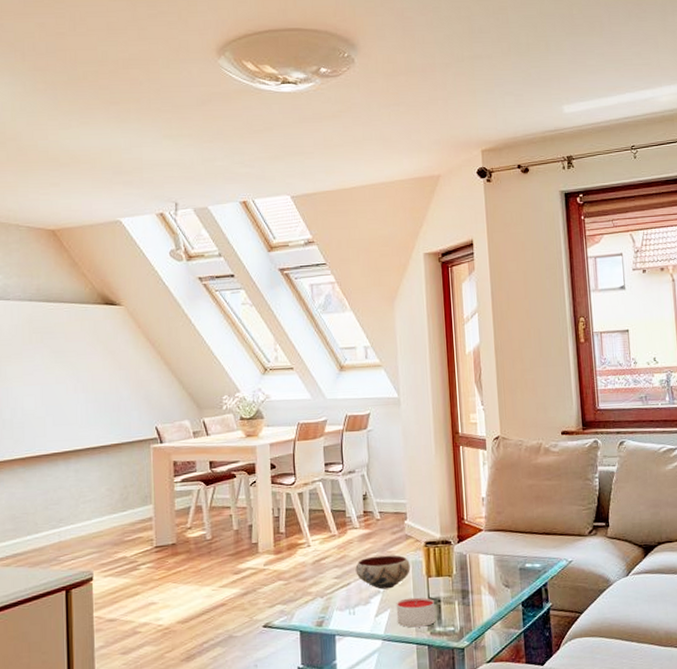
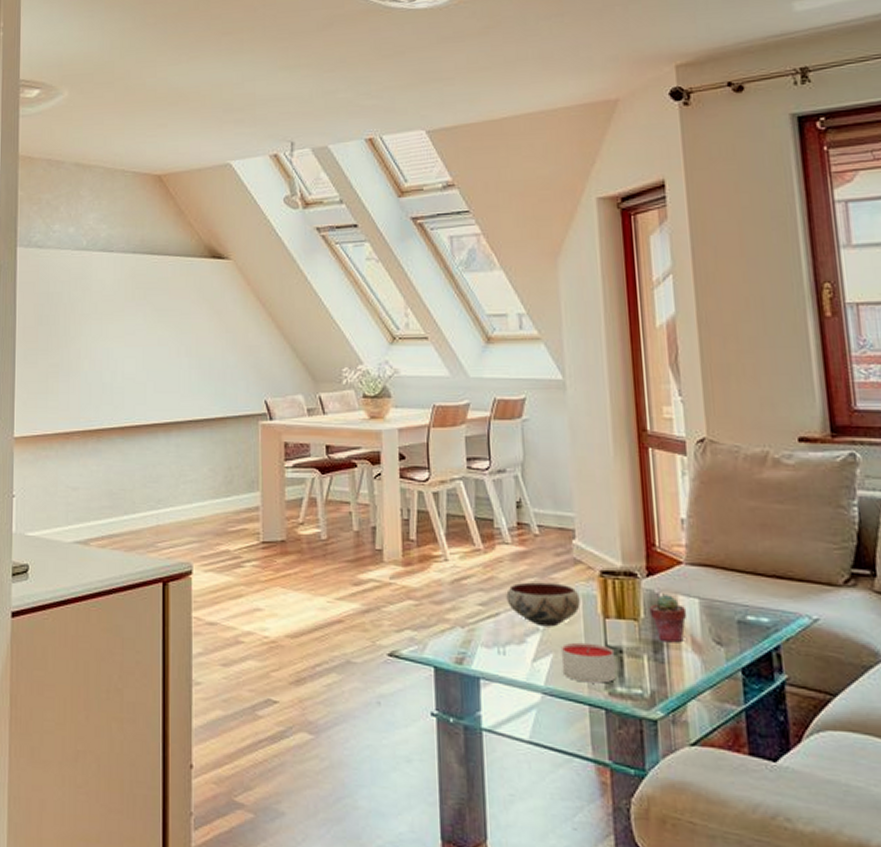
potted succulent: none [459,554,486,590] -> present [649,593,687,643]

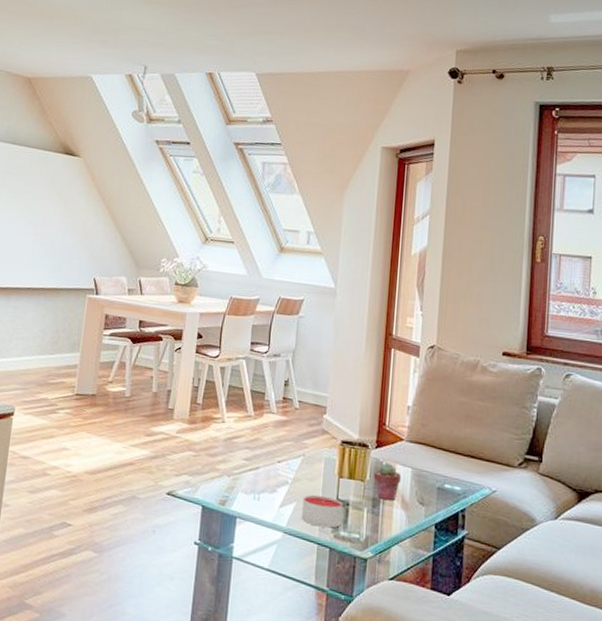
bowl: present [506,582,580,627] -> none [266,445,323,482]

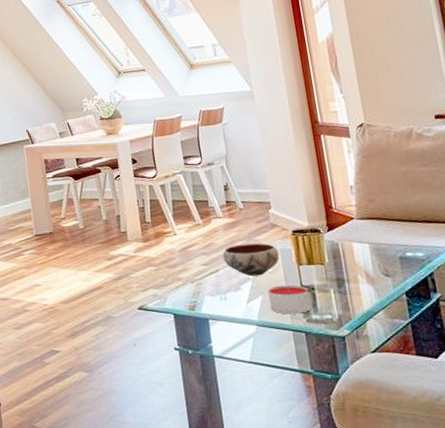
bowl: none [266,445,323,482] -> present [223,243,280,277]
potted succulent: present [373,462,402,501] -> none [331,242,361,279]

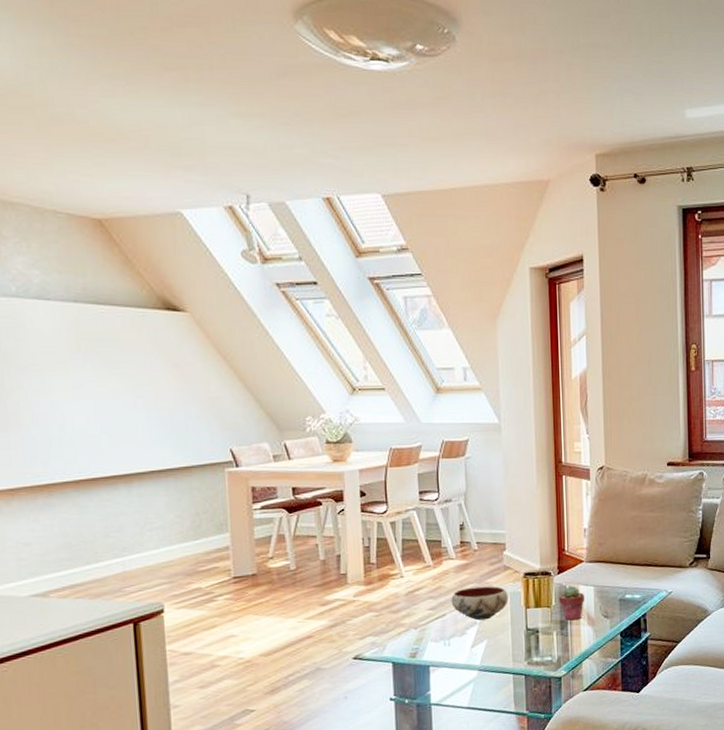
candle: present [267,284,312,315] -> none [493,628,534,658]
potted succulent: none [331,242,361,279] -> present [559,585,585,621]

